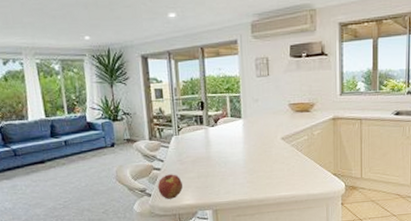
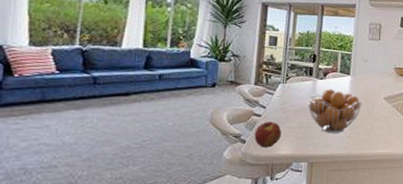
fruit basket: none [203,135,259,180] -> present [308,89,362,133]

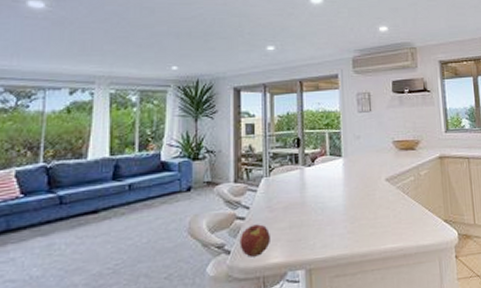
fruit basket: present [308,89,362,133] -> none [297,176,361,230]

